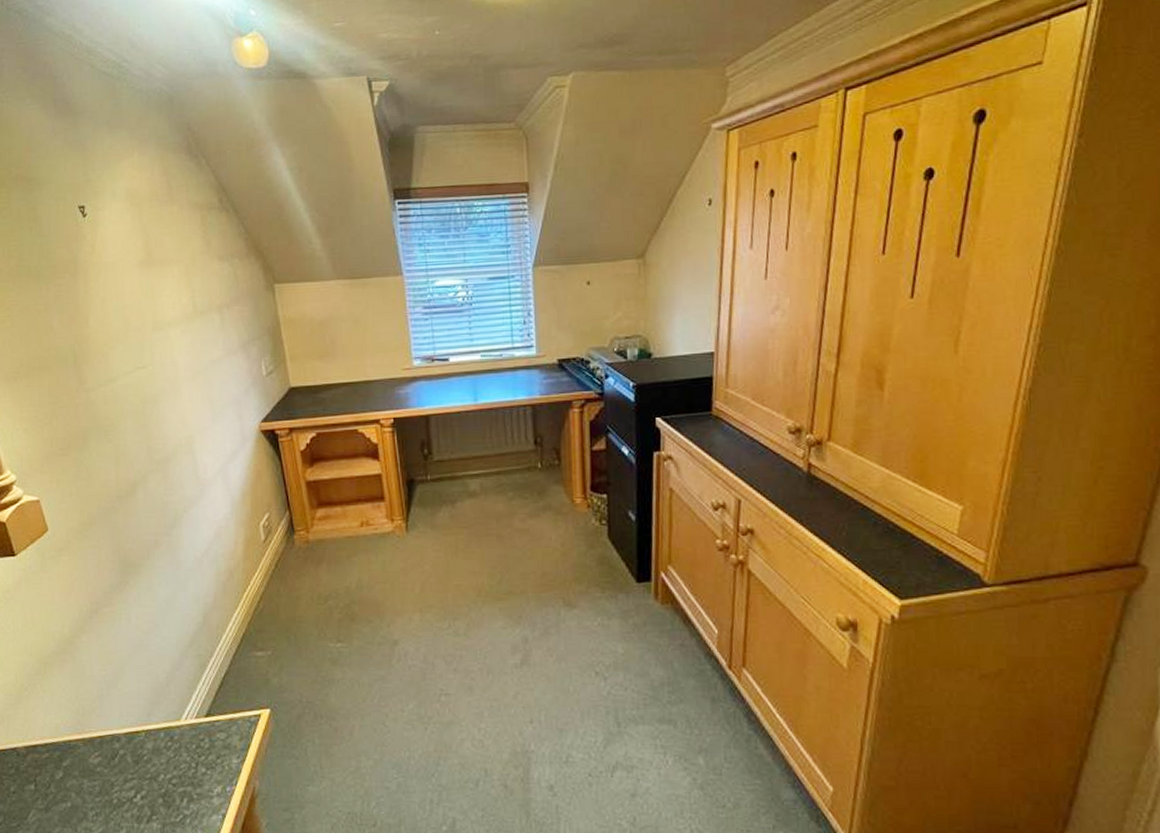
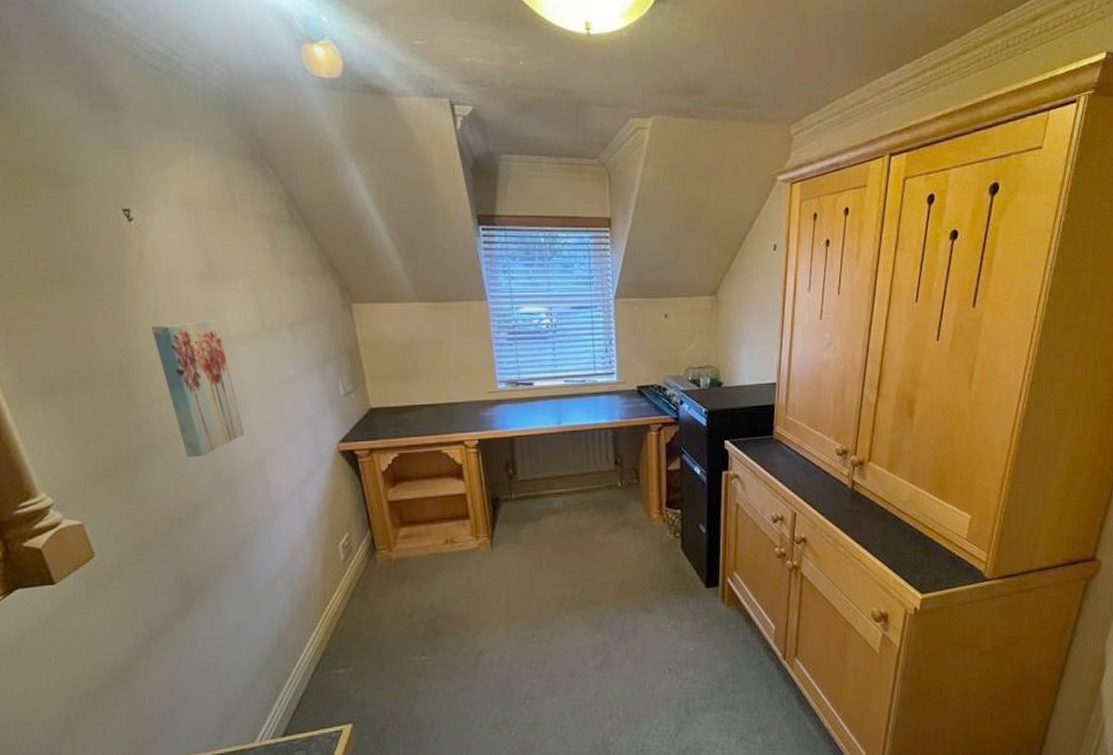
wall art: none [100,305,177,437] -> present [151,320,245,457]

